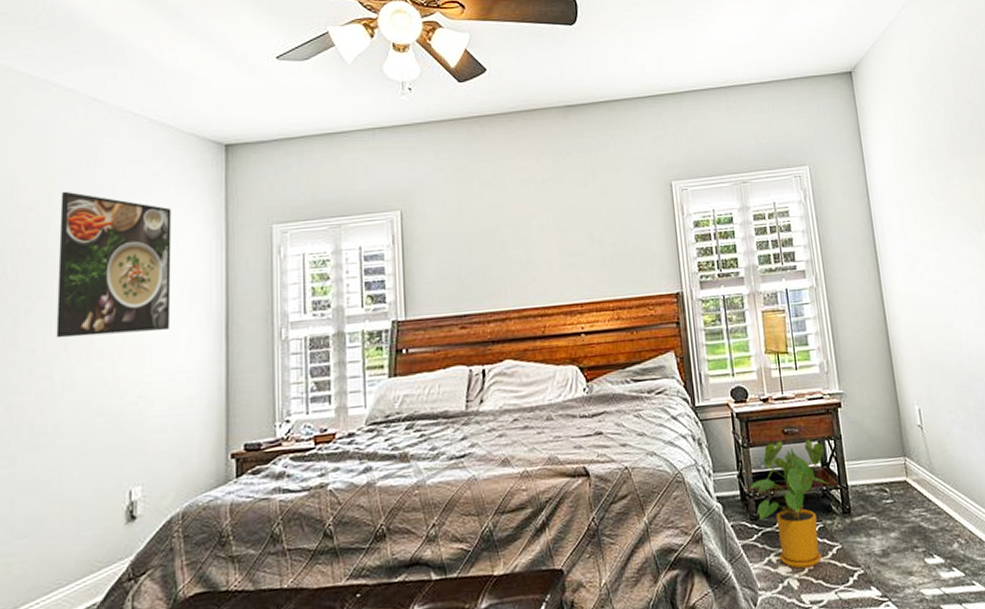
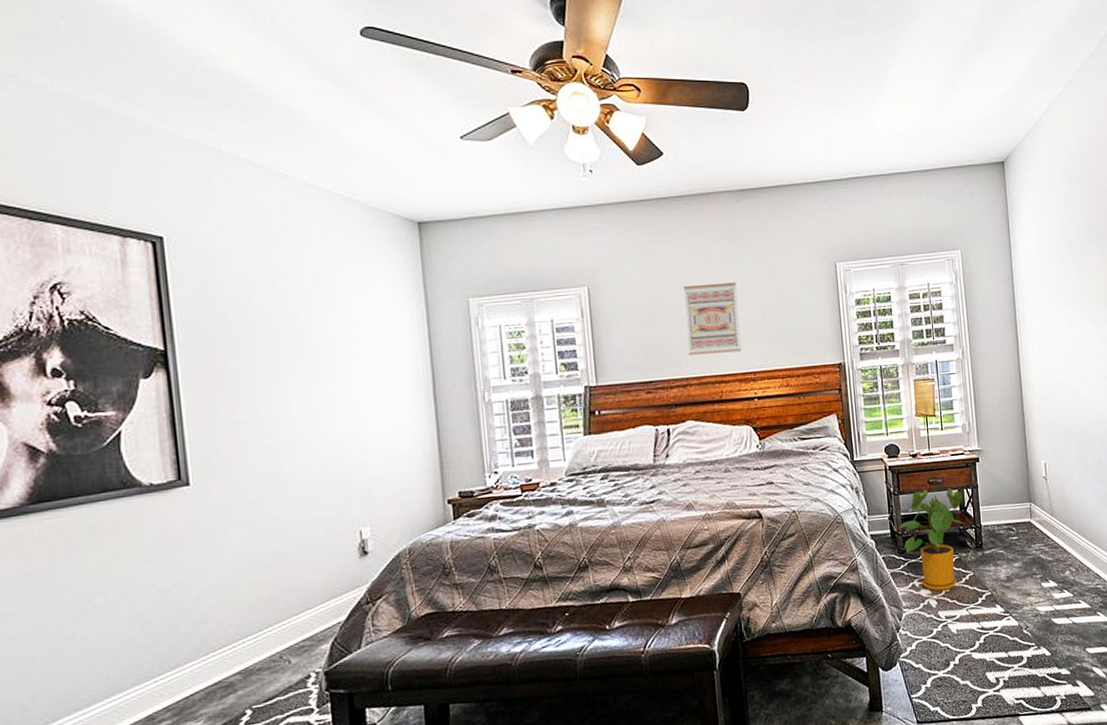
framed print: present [56,191,172,339] -> none [264,264,382,400]
wall art: none [504,204,568,285] -> present [683,282,742,355]

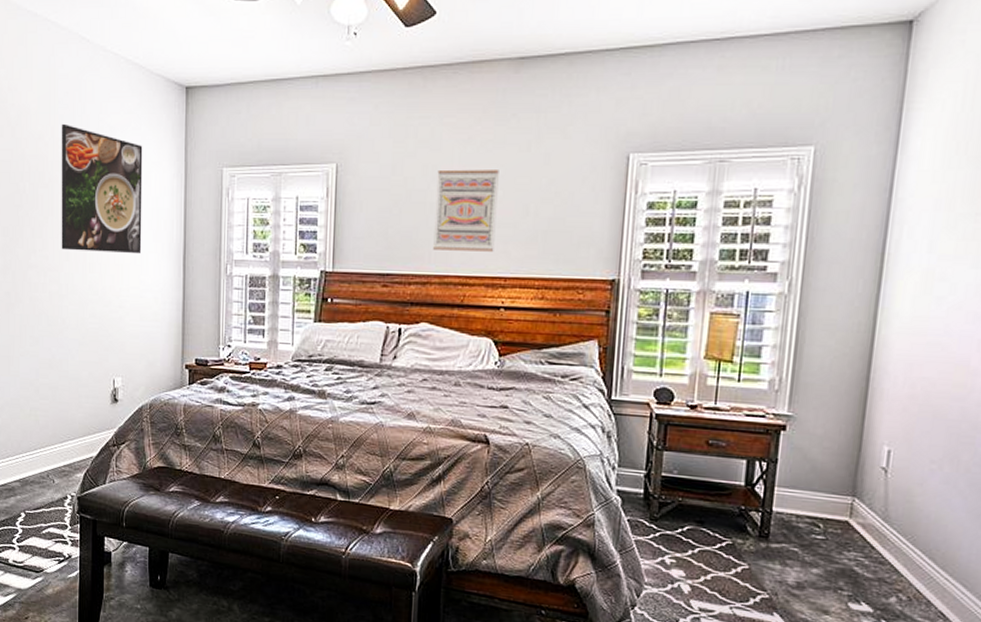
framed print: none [264,264,382,400] -> present [61,123,143,254]
house plant: present [898,489,966,592] -> none [655,451,754,578]

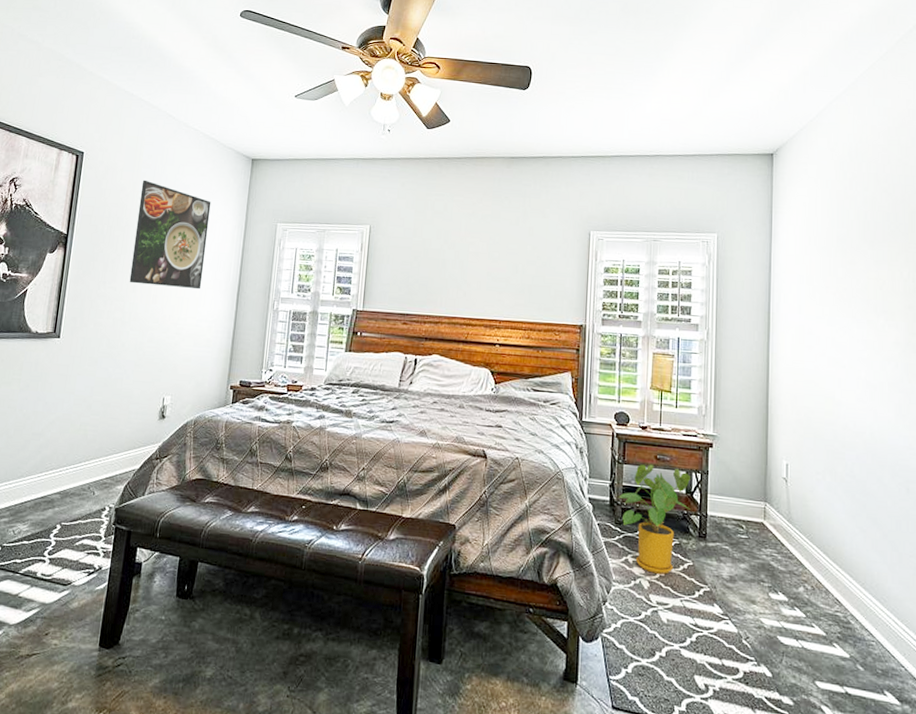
wall art: present [433,169,499,252] -> none [444,235,496,300]
house plant: none [655,451,754,578] -> present [618,464,691,574]

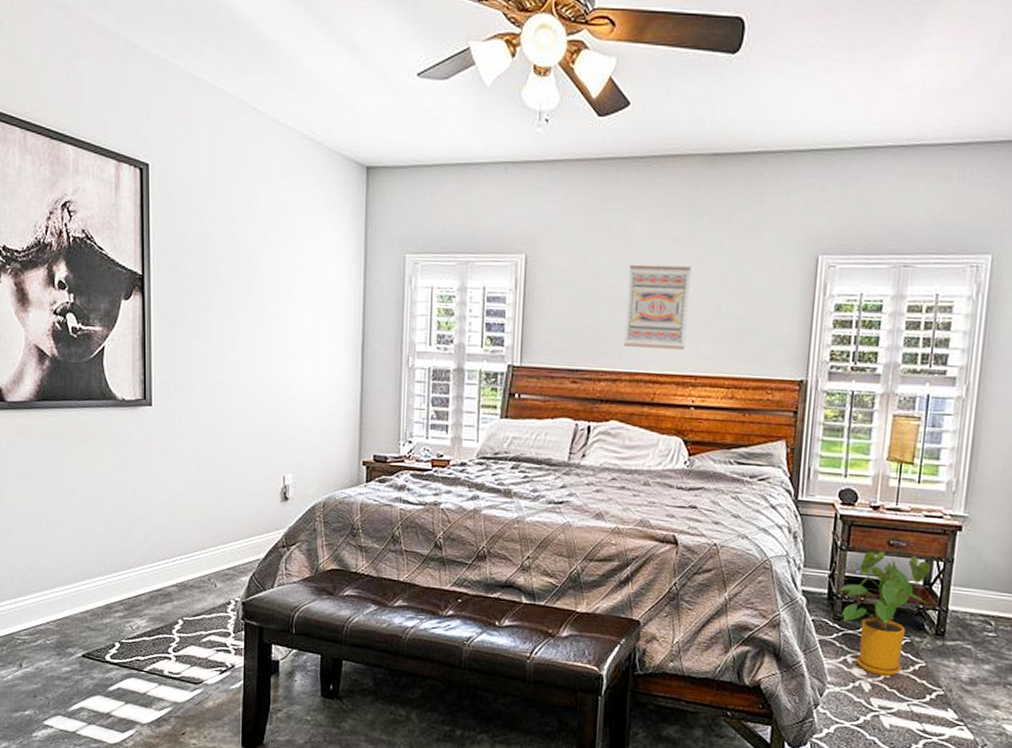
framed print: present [129,180,211,290] -> none [226,199,319,343]
wall art: none [444,235,496,300] -> present [624,264,691,350]

